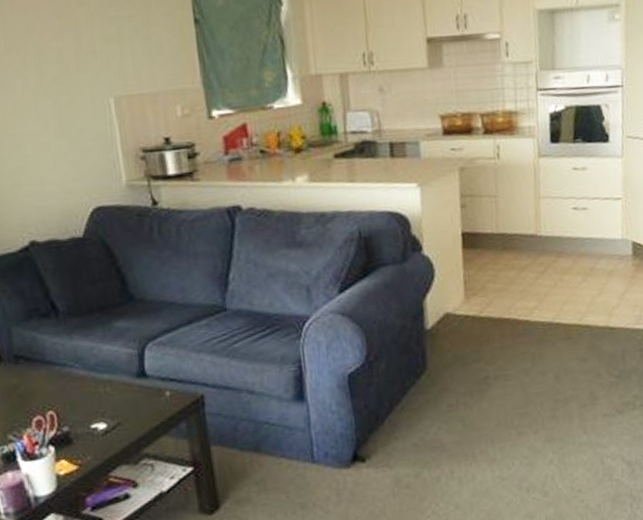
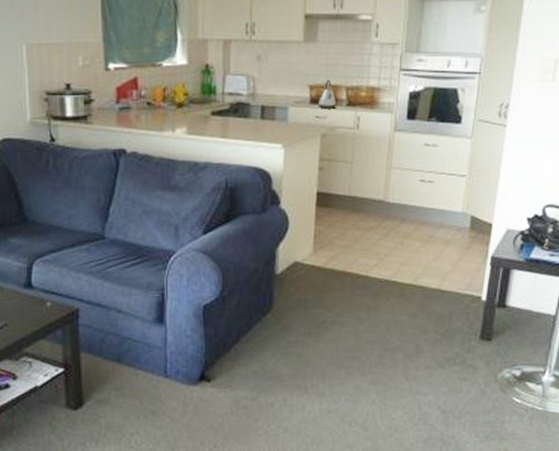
kettle: none [451,107,473,141] -> present [318,80,337,110]

